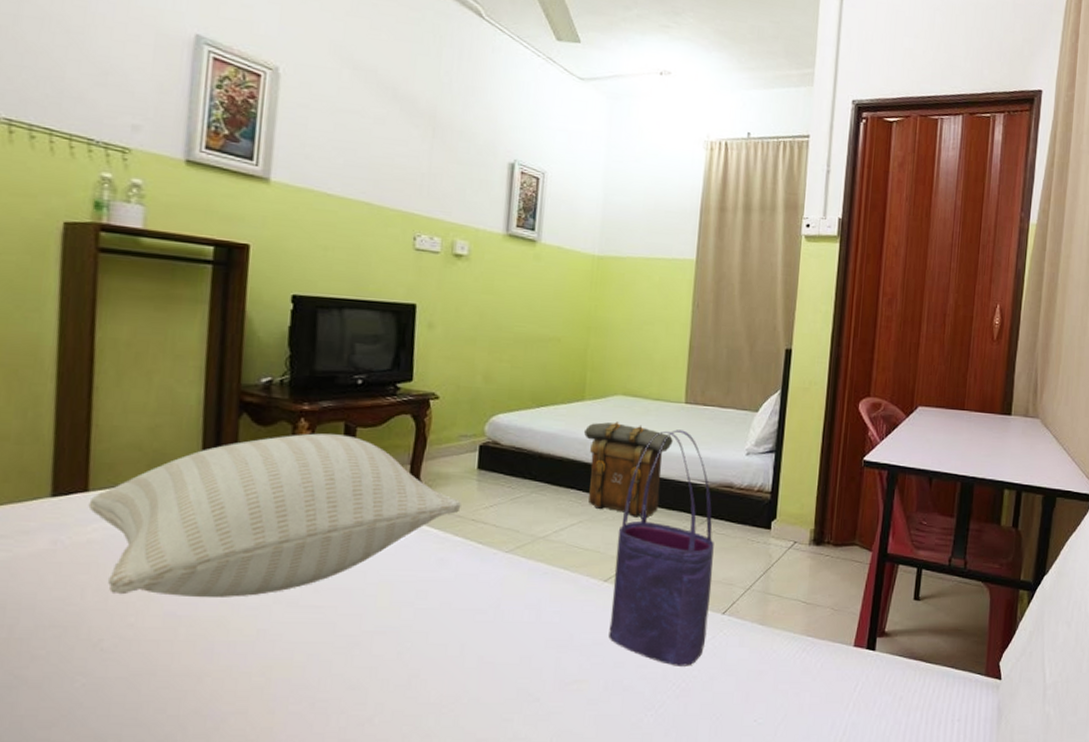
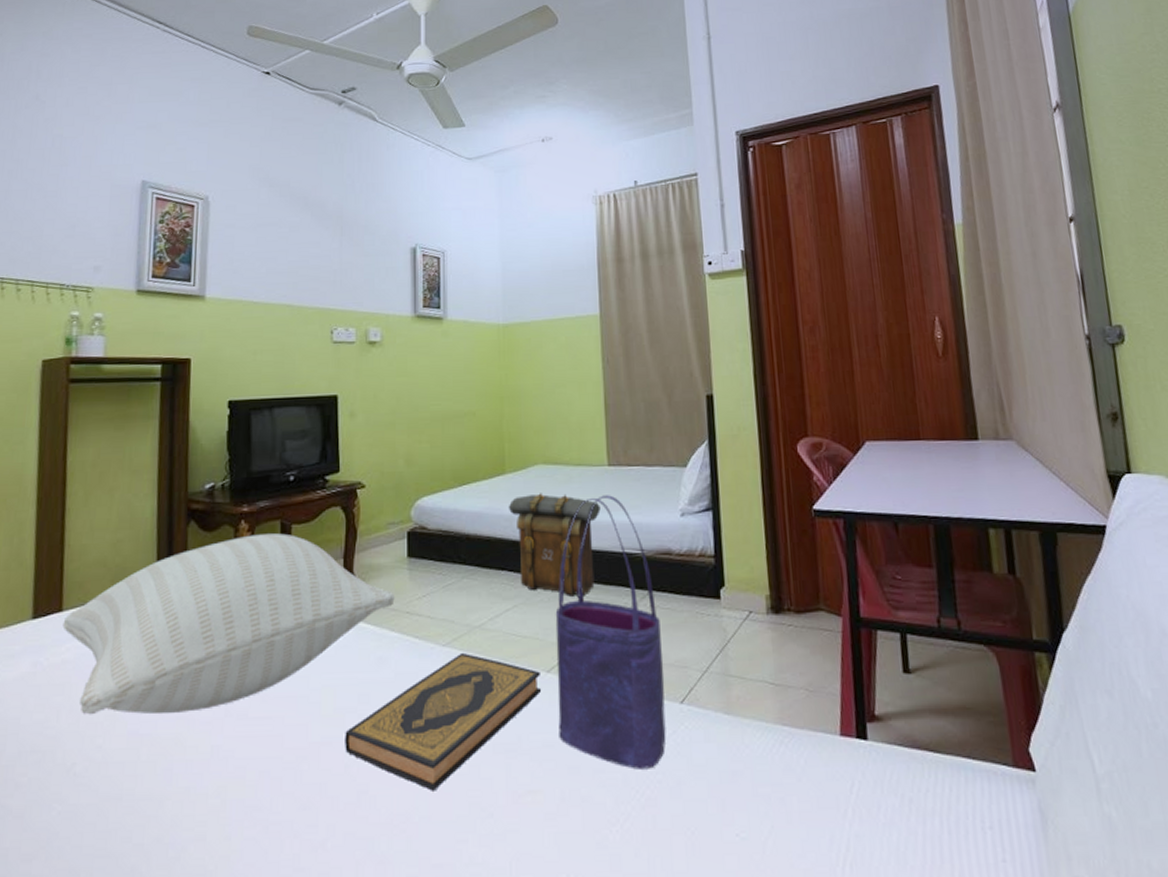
hardback book: none [398,559,598,678] -> present [345,652,542,791]

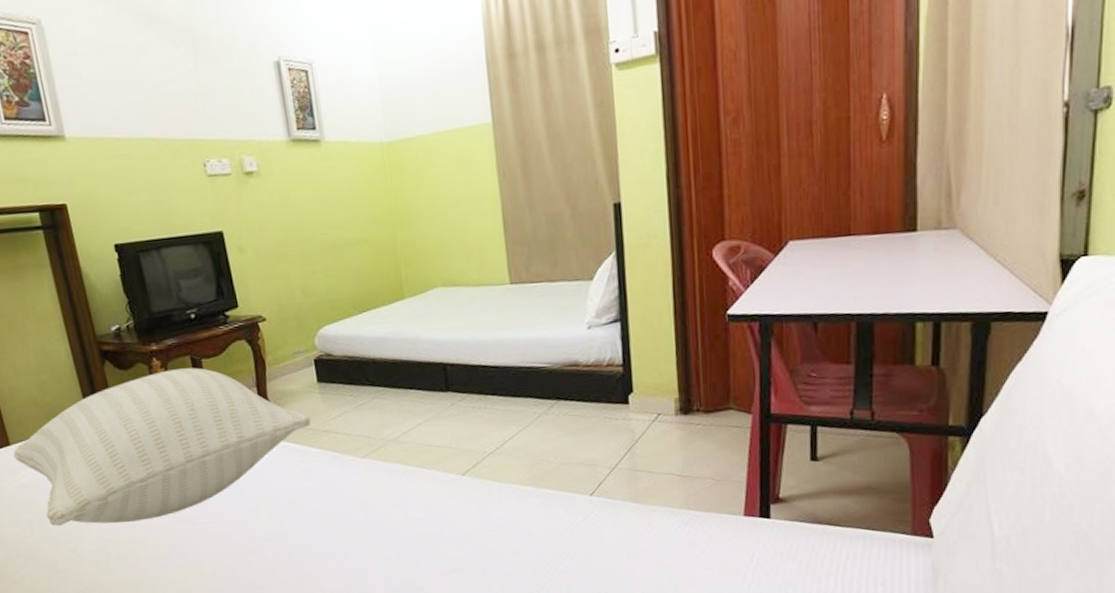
hardback book: present [345,652,542,791] -> none [283,462,459,573]
backpack: present [508,493,601,597] -> none [410,314,505,410]
tote bag: present [555,495,666,770] -> none [466,313,577,550]

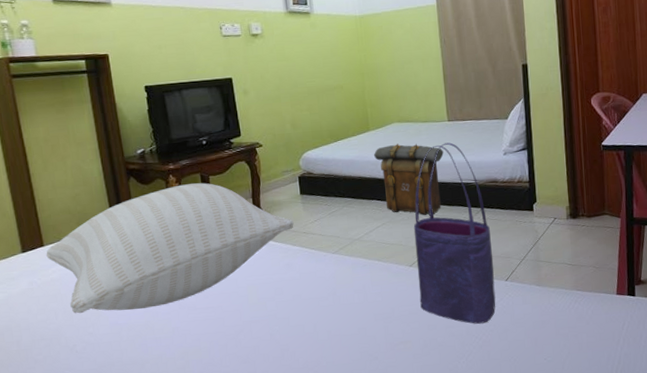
backpack: none [410,314,505,410] -> present [373,143,444,215]
tote bag: none [466,313,577,550] -> present [413,142,496,324]

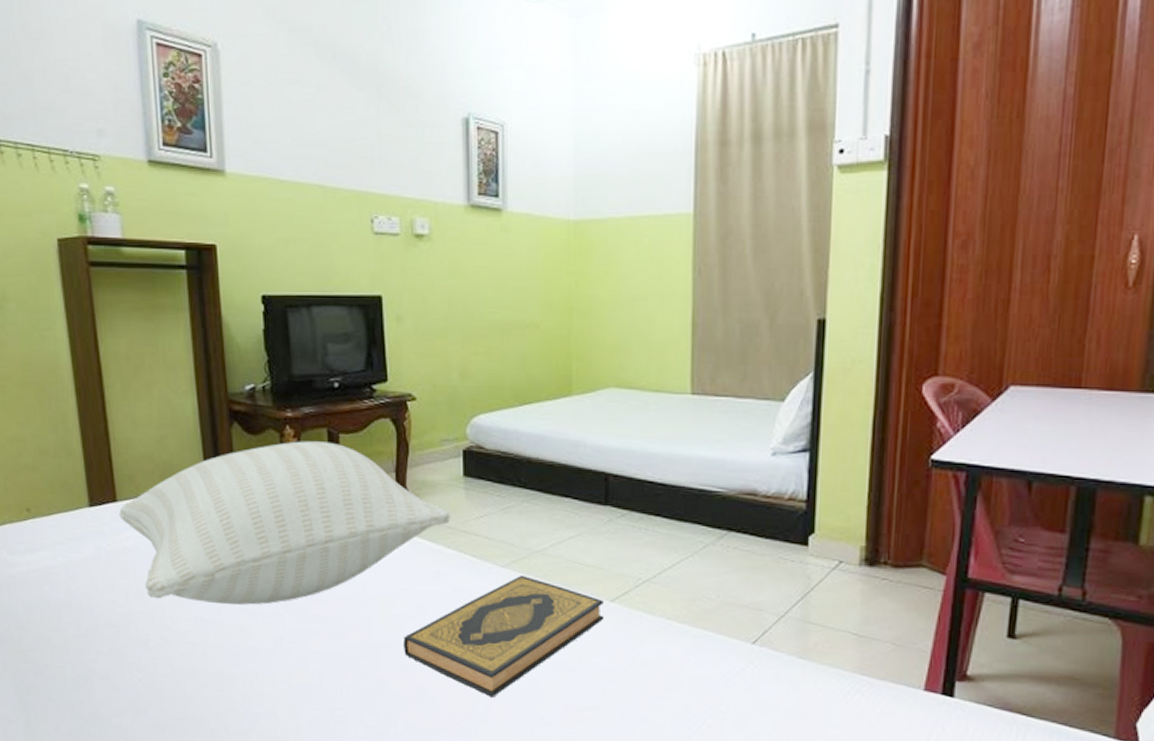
hardback book: none [268,257,407,346] -> present [403,574,605,698]
backpack: present [373,143,444,215] -> none [574,419,679,530]
tote bag: present [413,142,496,324] -> none [620,426,738,701]

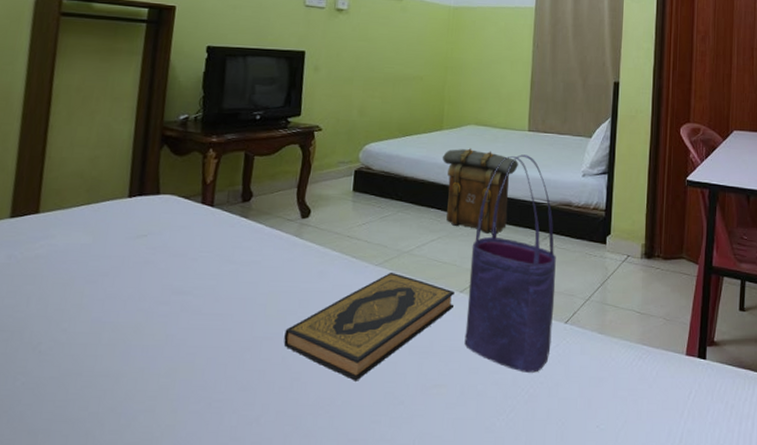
pillow: present [119,441,451,605] -> none [38,161,339,307]
backpack: none [574,419,679,530] -> present [442,148,518,234]
tote bag: none [620,426,738,701] -> present [464,154,556,373]

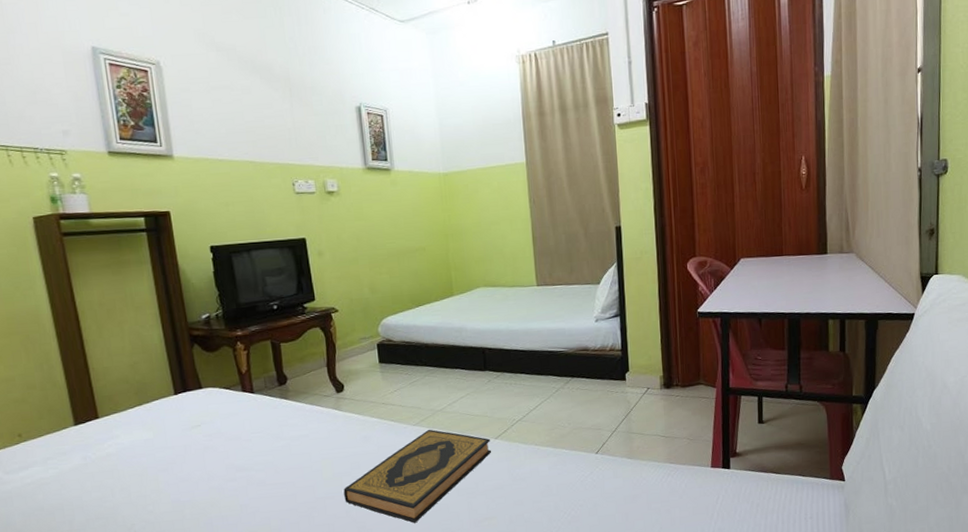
backpack: present [442,148,518,234] -> none [457,309,532,385]
tote bag: present [464,154,556,373] -> none [499,308,586,499]

